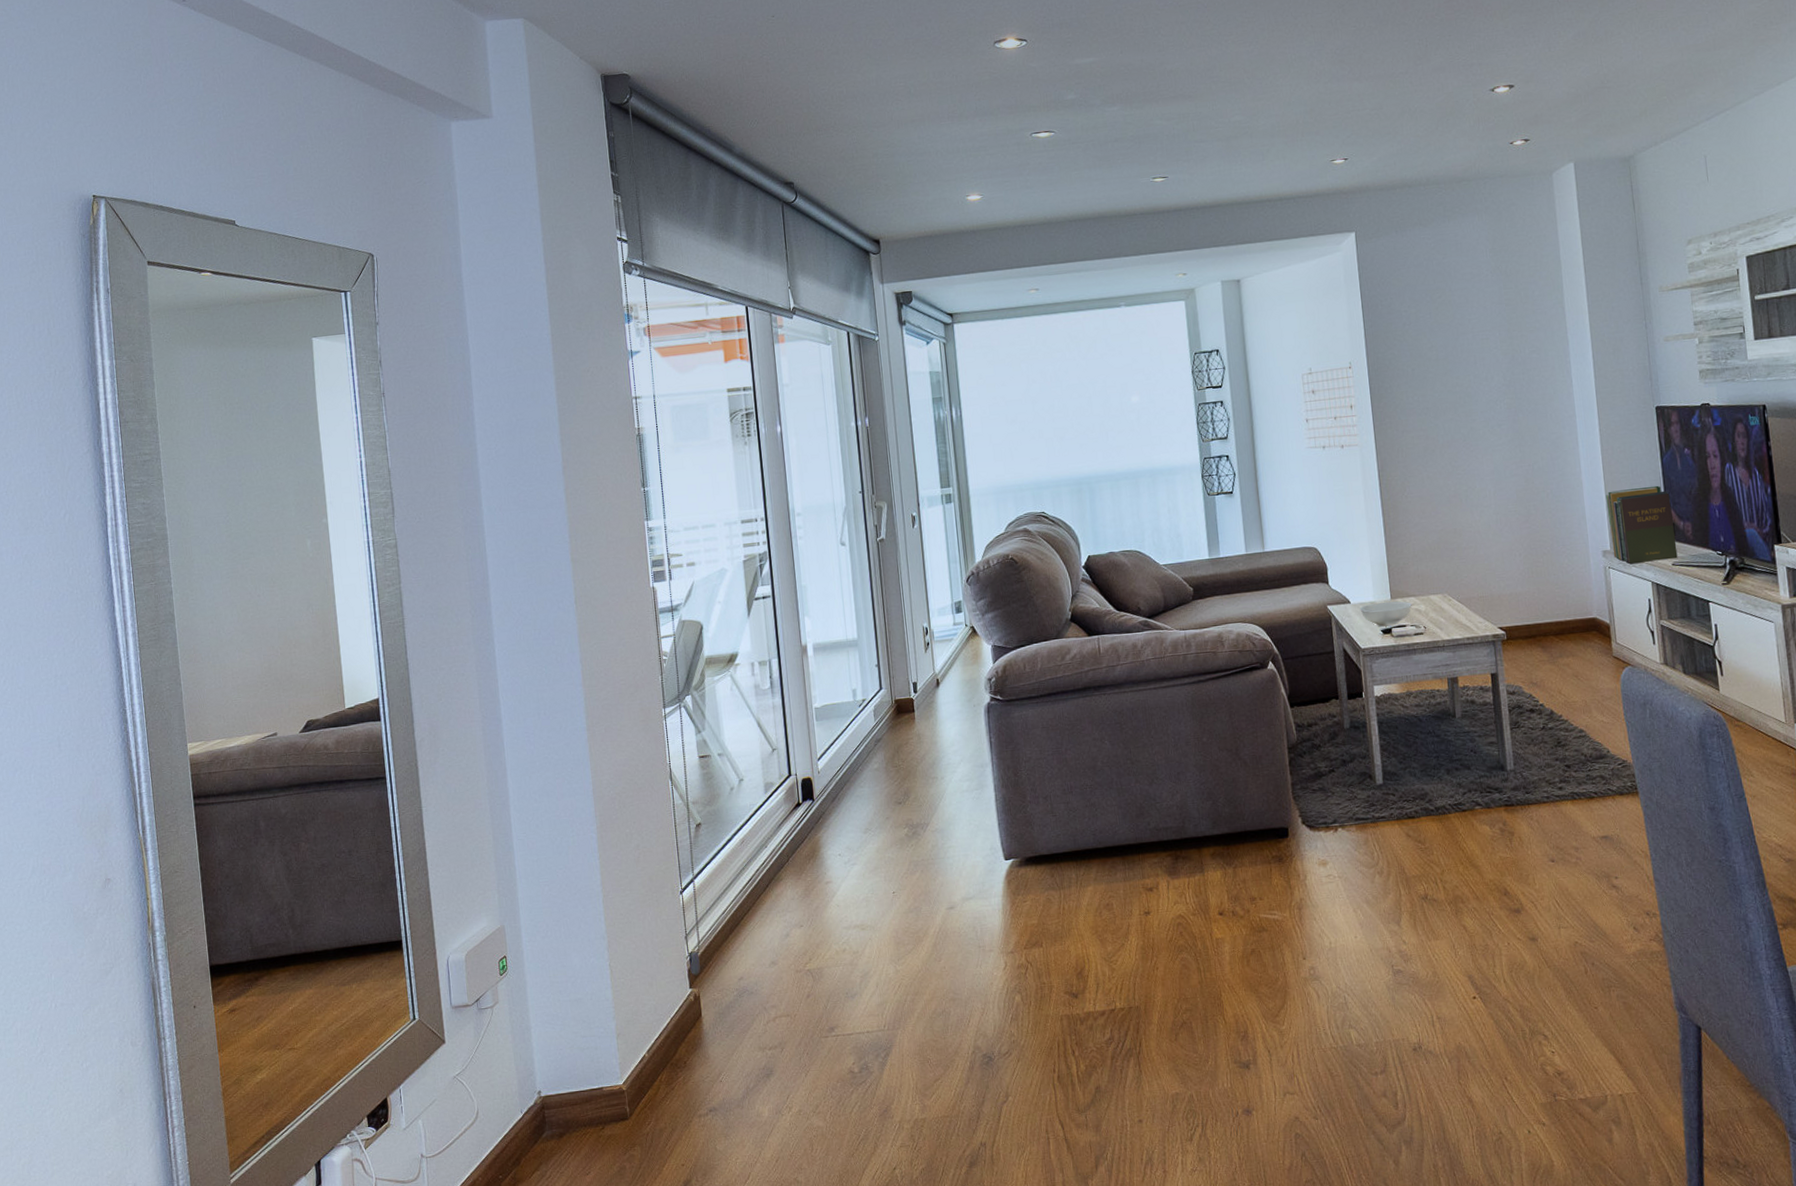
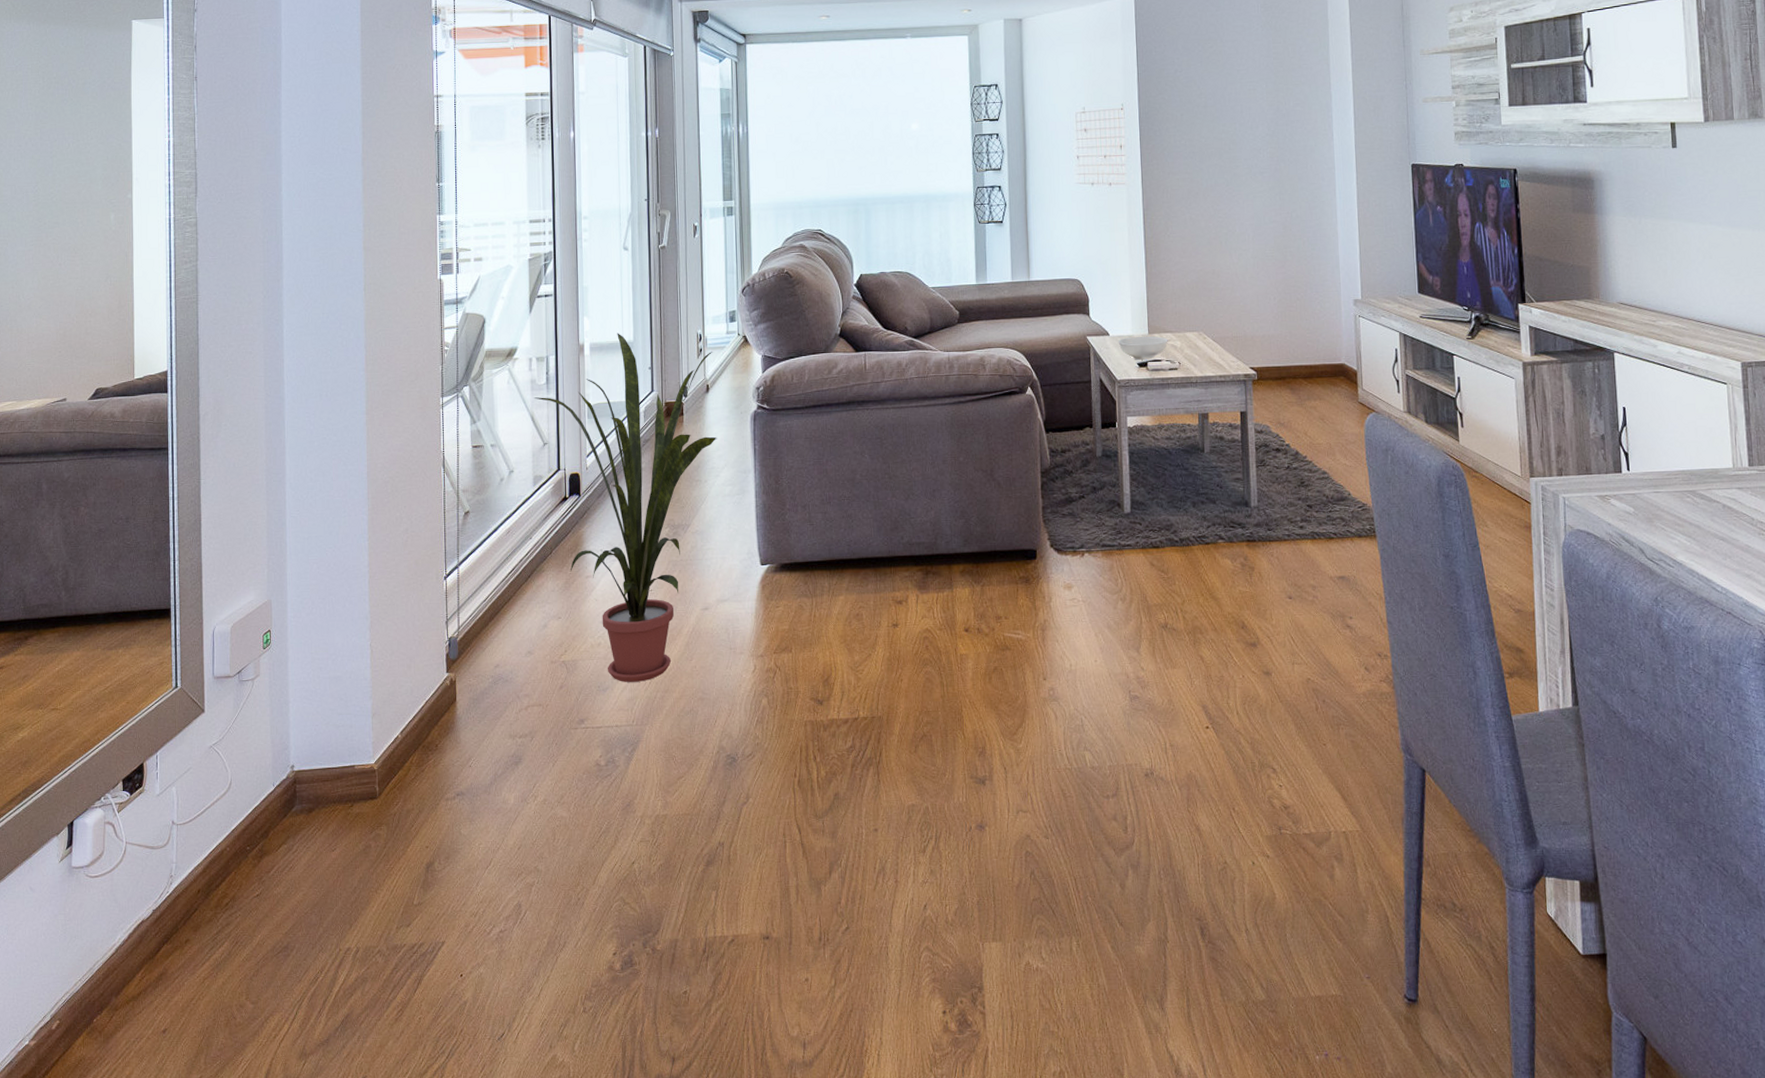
house plant: none [759,631,951,987] -> present [534,333,717,682]
books: present [1605,485,1678,565] -> none [1359,240,1426,314]

